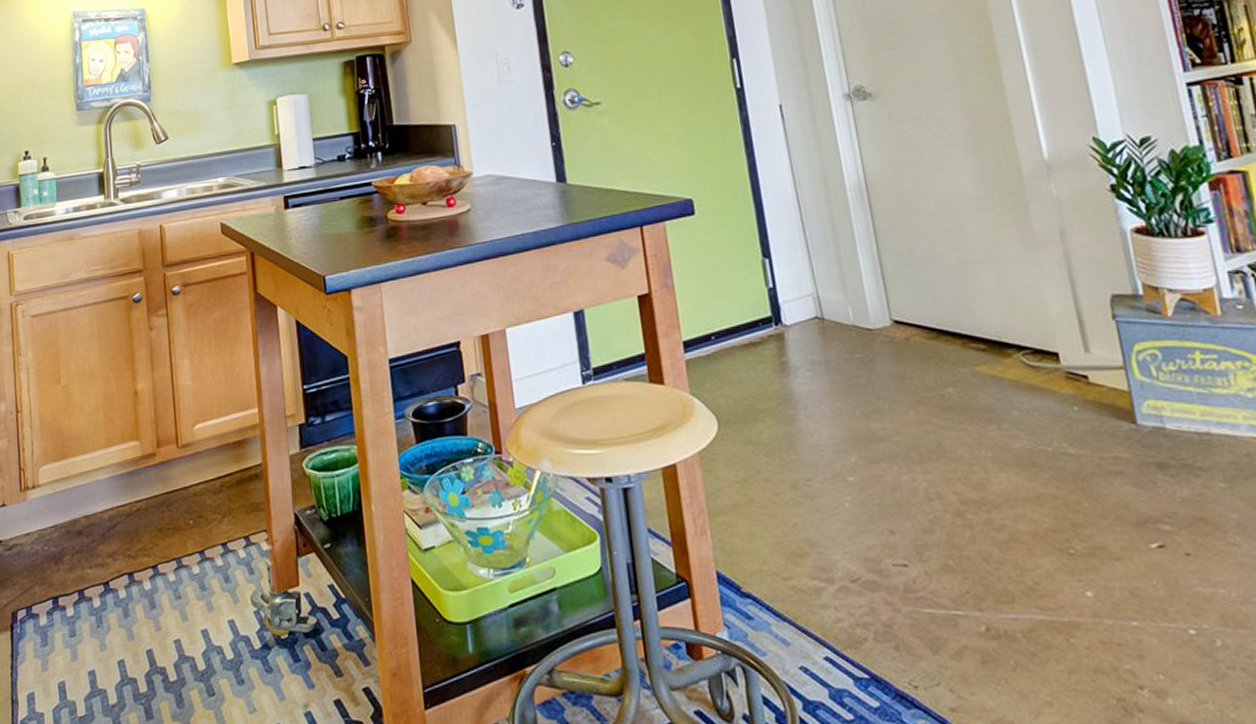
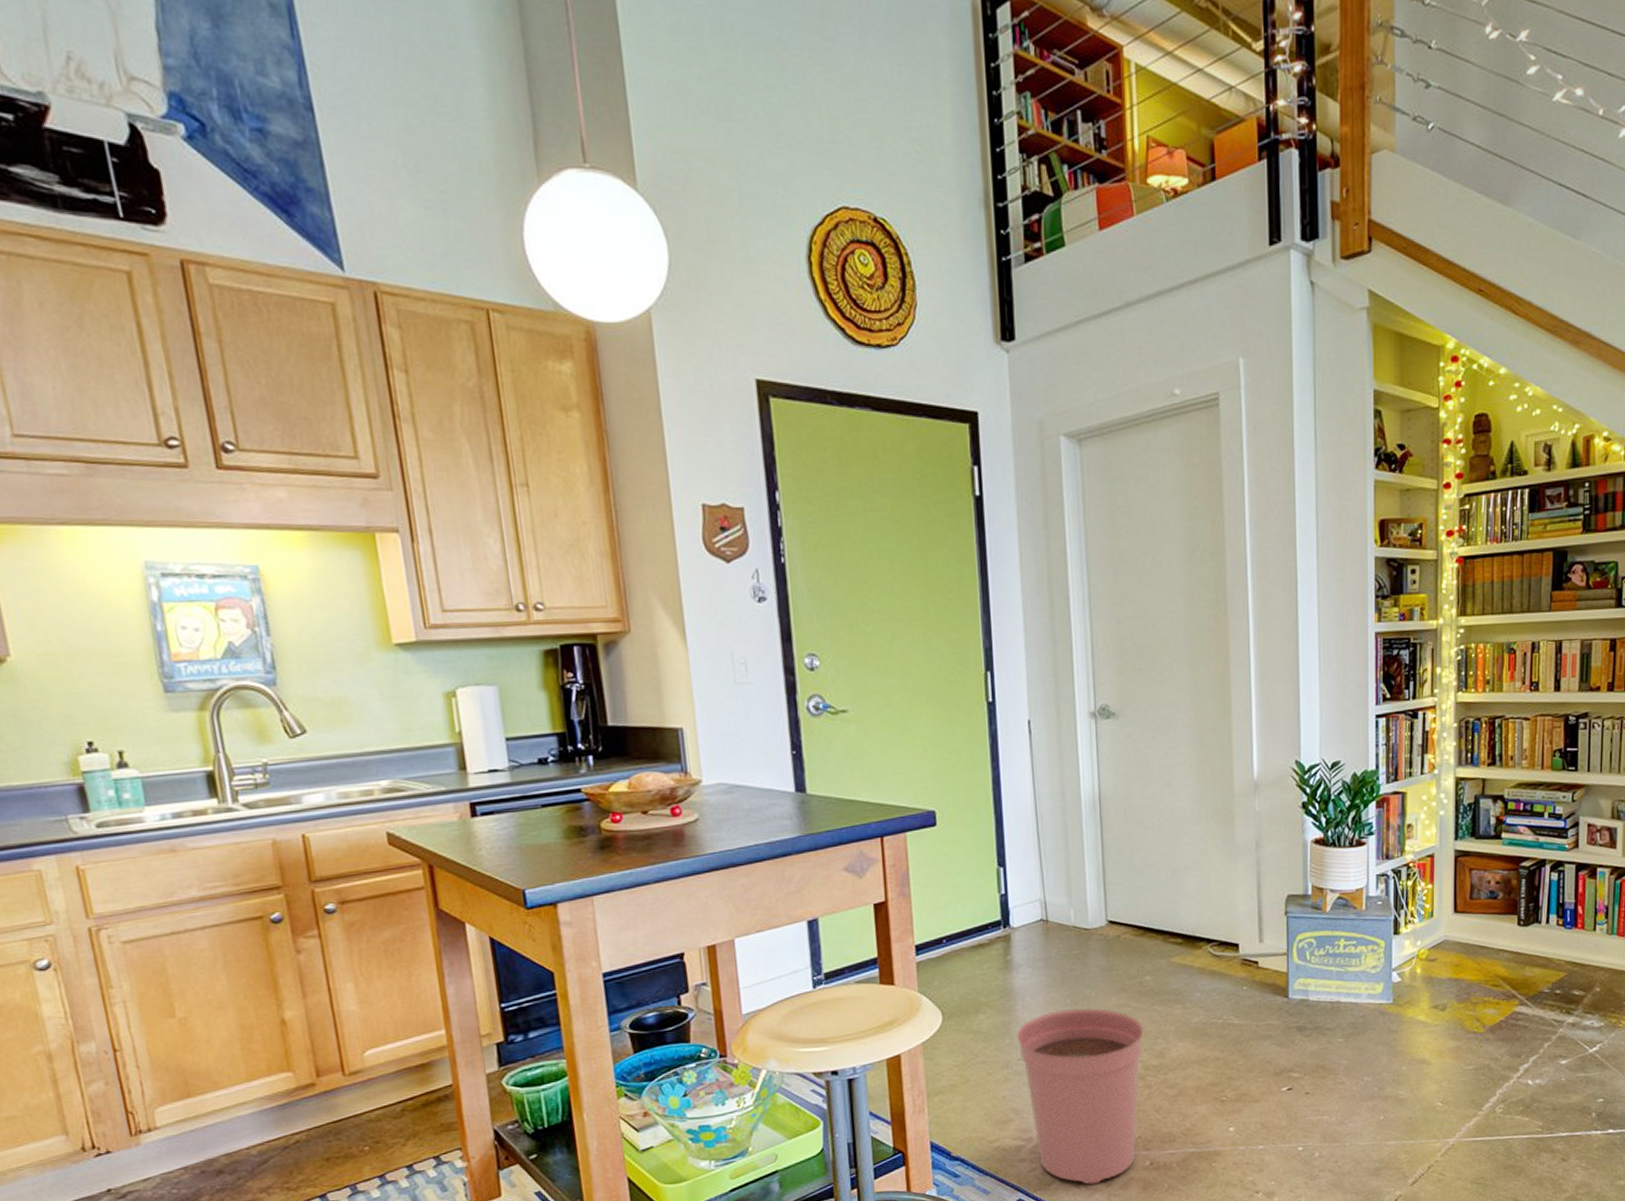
plant pot: none [802,422,966,648] -> present [1017,1008,1144,1185]

